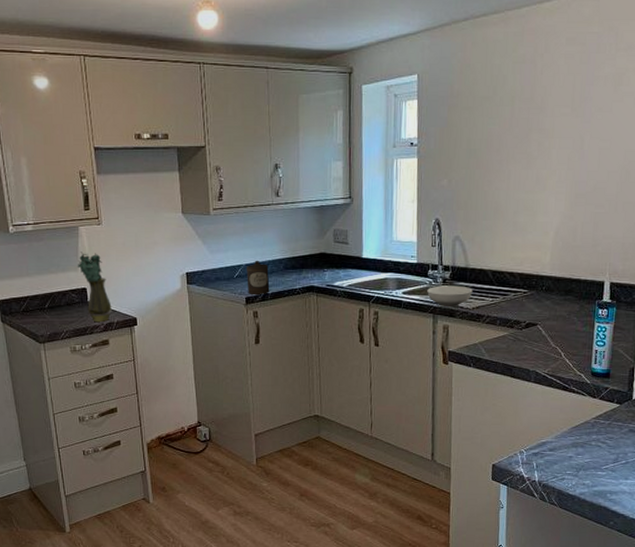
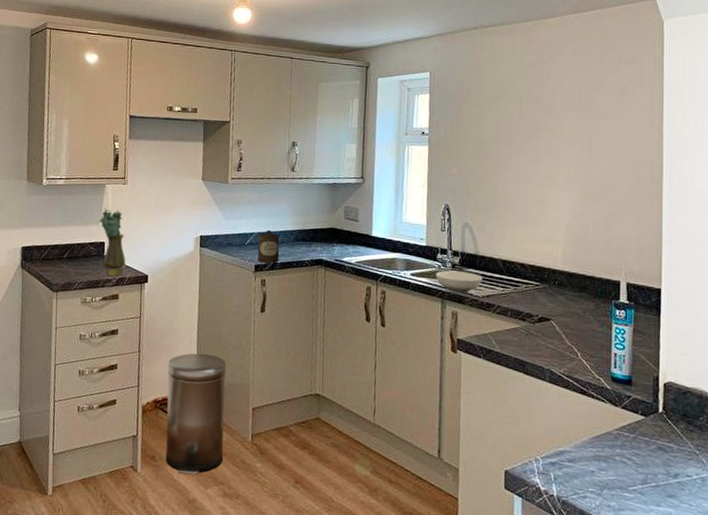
pedal bin: none [167,388,230,500] -> present [165,353,227,476]

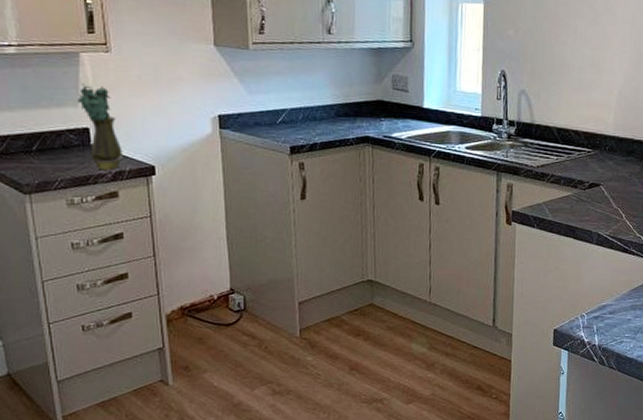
pedal bin: present [165,353,227,476] -> none [192,250,269,379]
canister: present [257,230,280,264] -> none [292,105,319,144]
bowl: present [436,270,483,293] -> none [491,141,538,164]

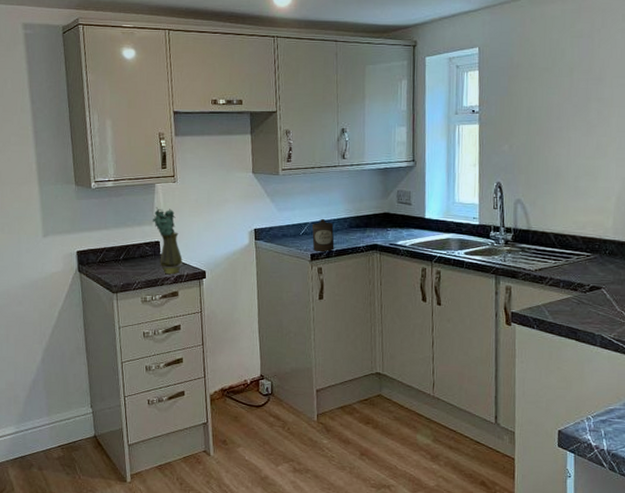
canister: none [292,105,319,144] -> present [312,219,335,251]

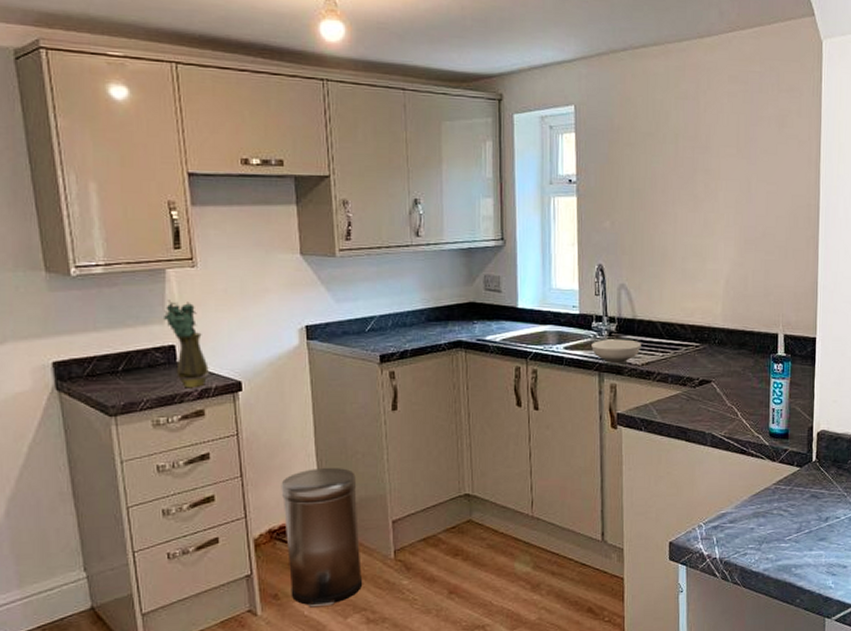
pedal bin: none [231,342,291,455] -> present [281,467,362,608]
canister: present [312,219,335,251] -> none [381,312,409,351]
bowl: none [489,247,535,268] -> present [591,339,641,363]

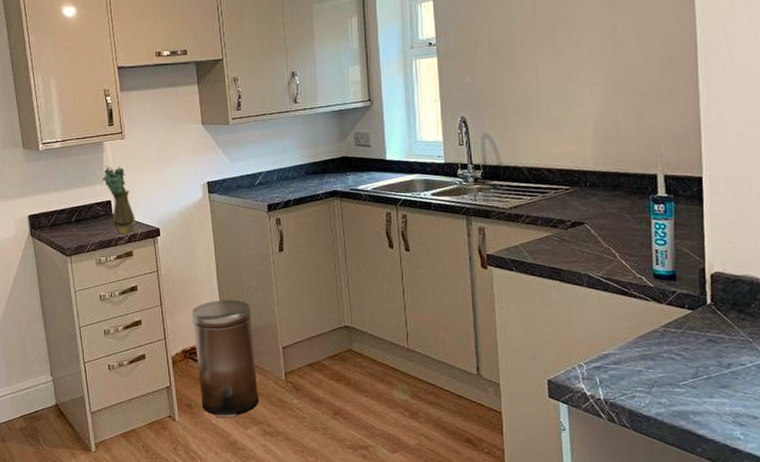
bowl: present [591,339,641,363] -> none [458,185,508,207]

